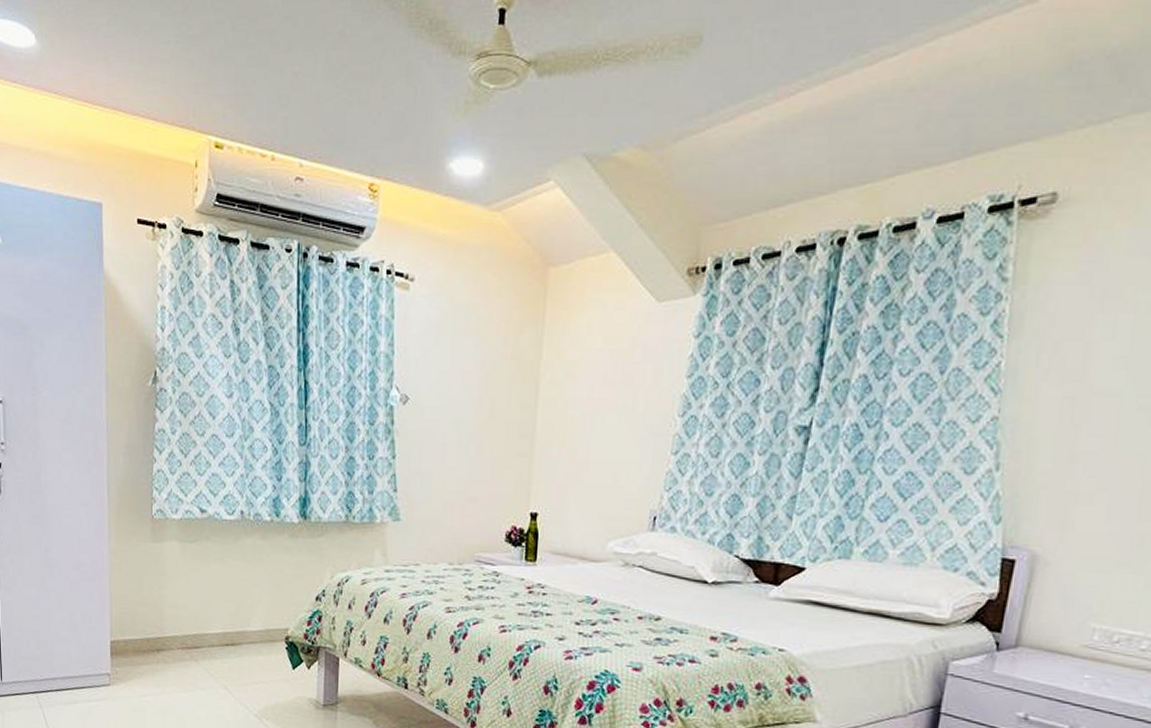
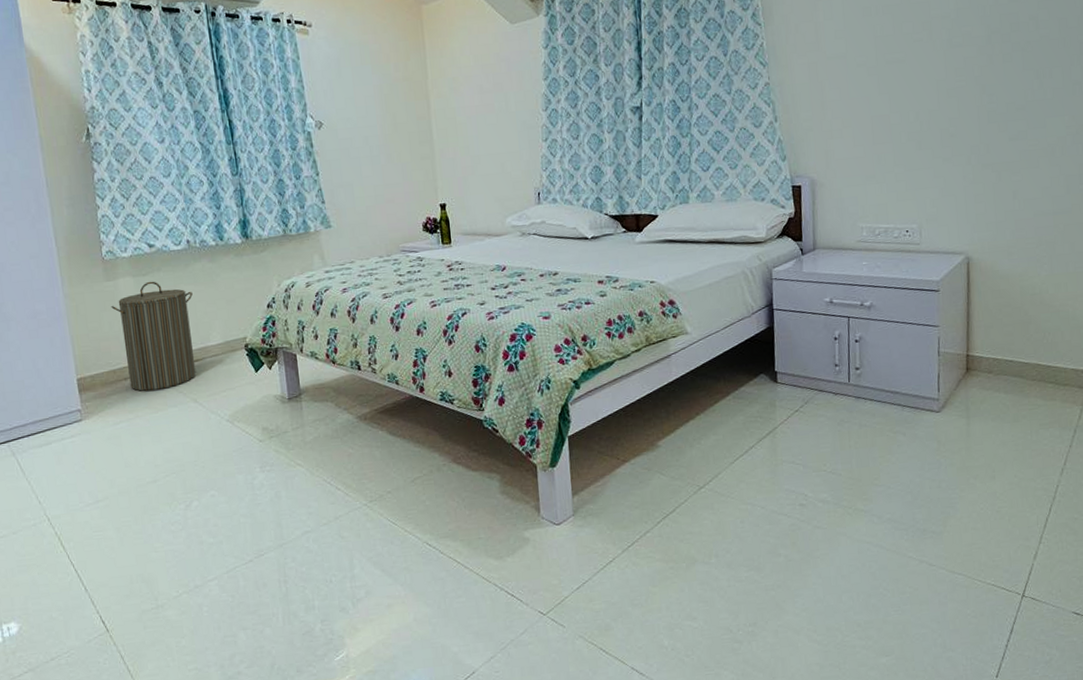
laundry hamper: none [154,549,239,669] -> present [111,281,196,391]

